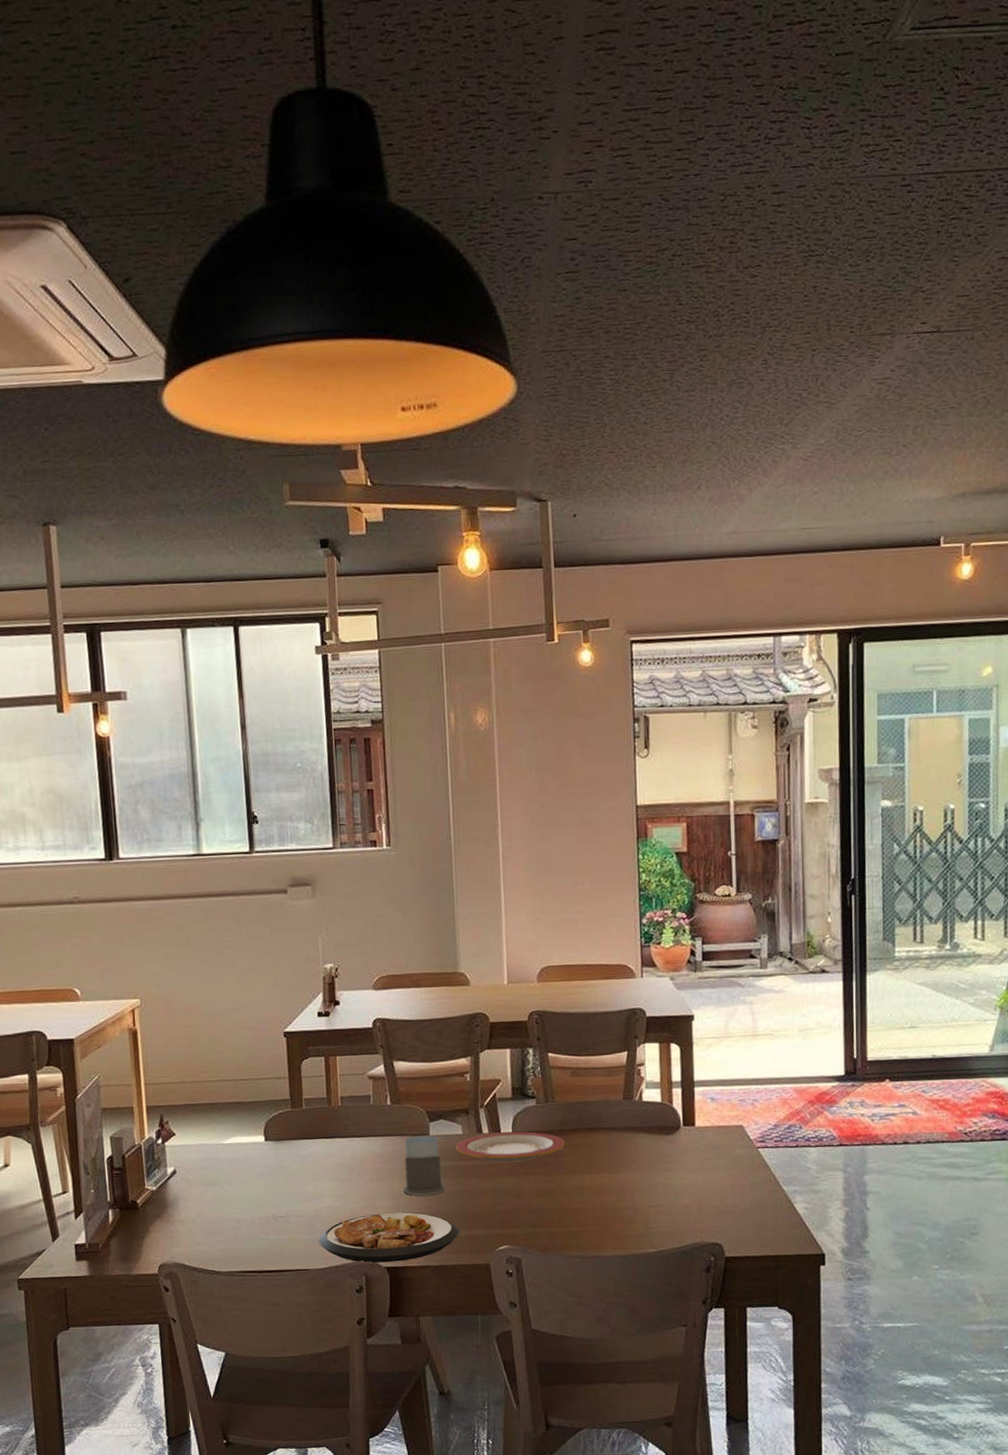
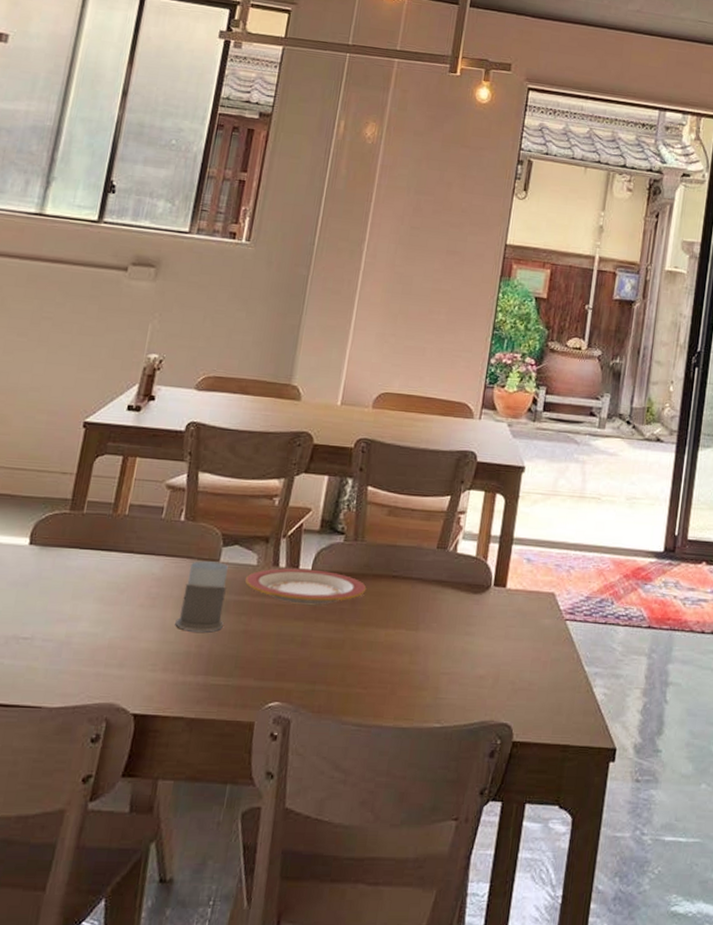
plate: present [318,1212,460,1263] -> none [61,647,229,709]

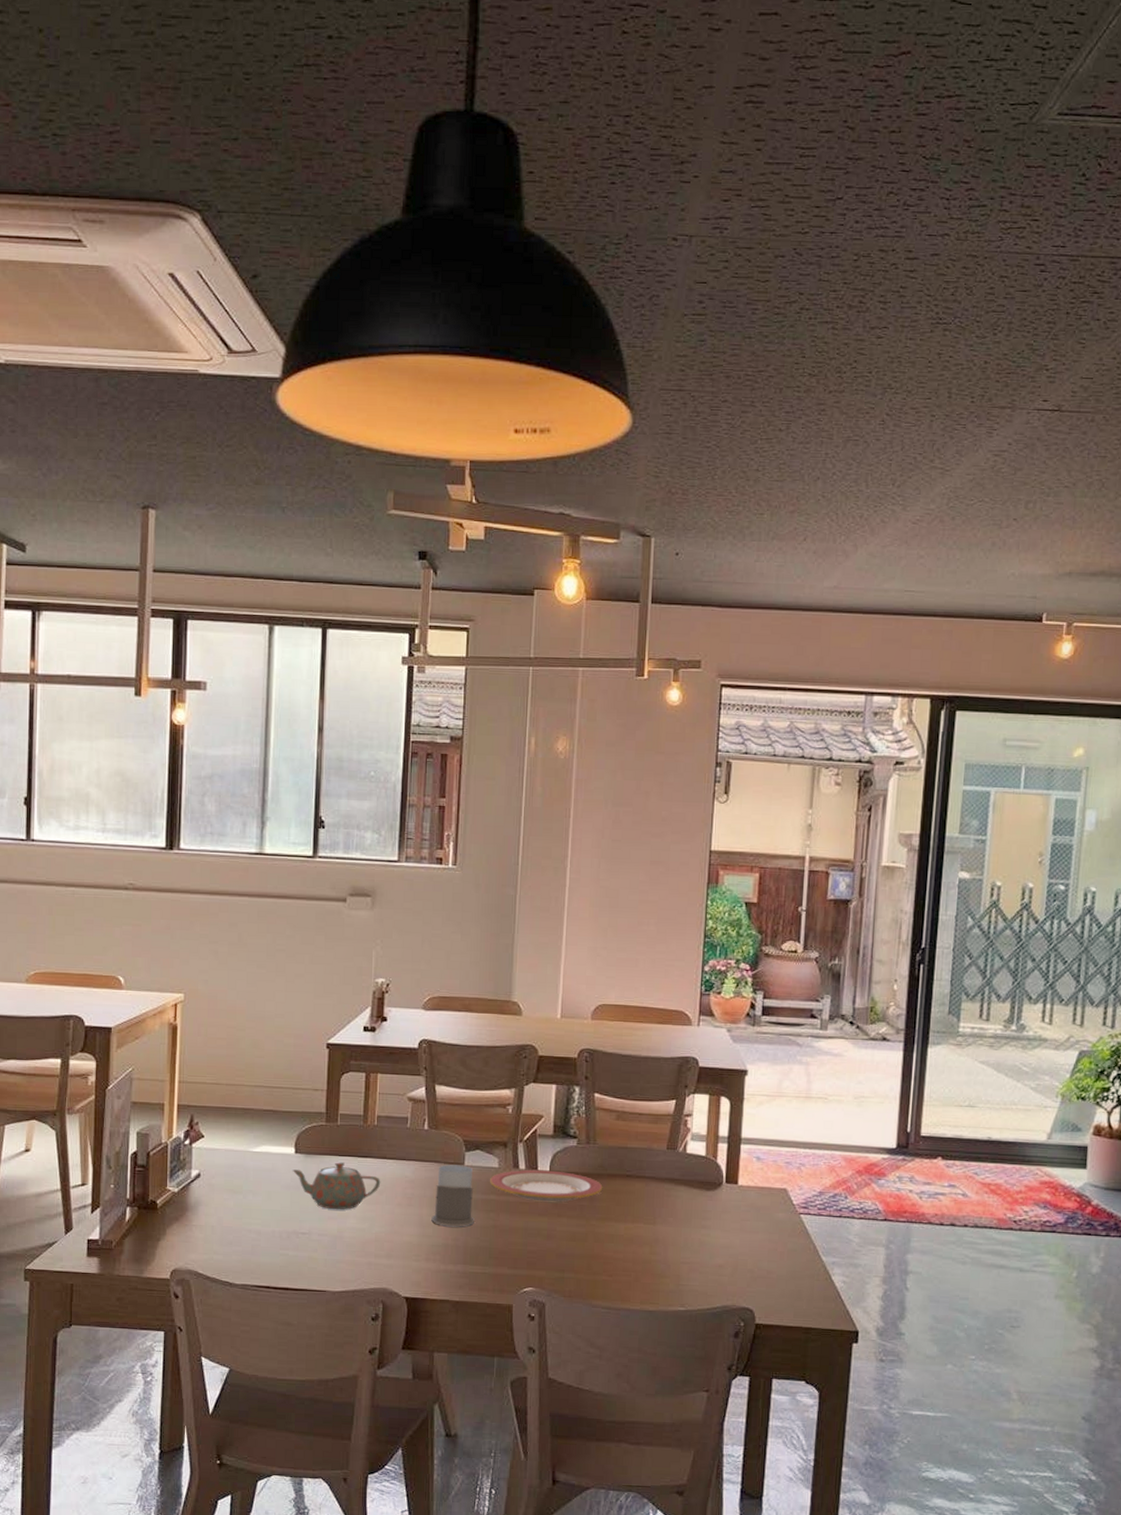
teapot: none [22,556,124,611] -> present [292,1162,381,1210]

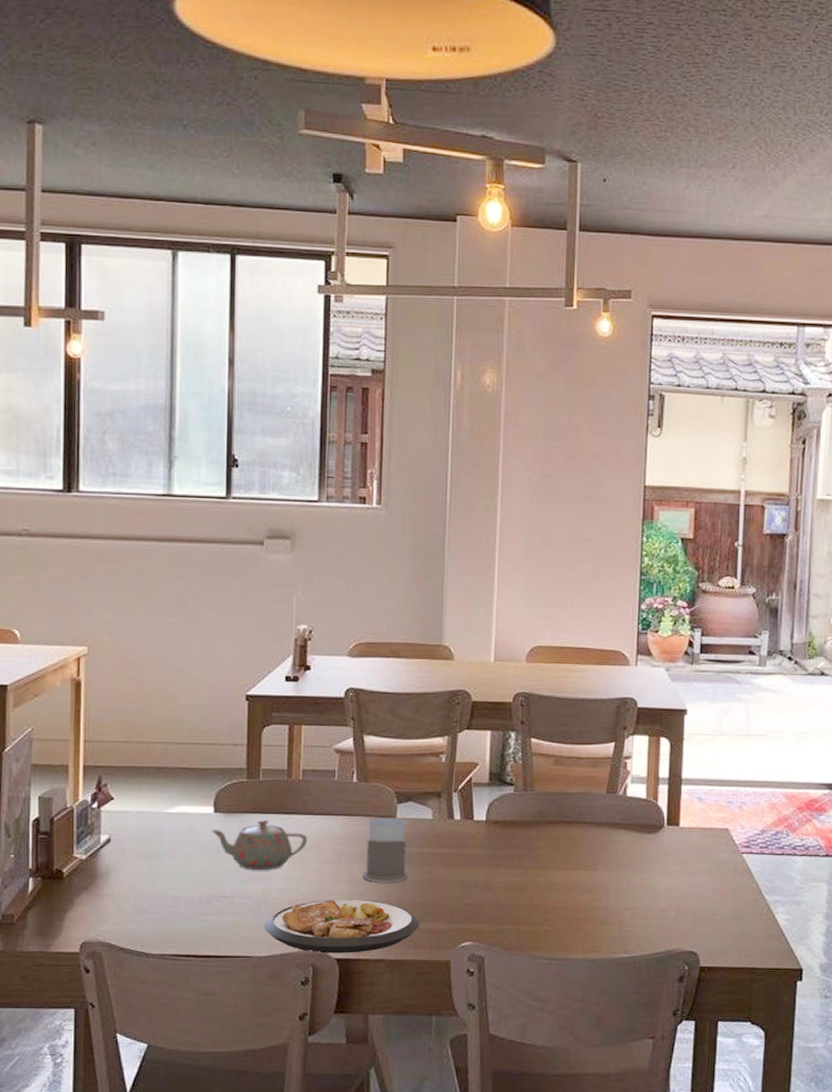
plate: none [338,1240,485,1293] -> present [264,900,420,954]
plate: present [489,1169,603,1202] -> none [423,819,542,852]

